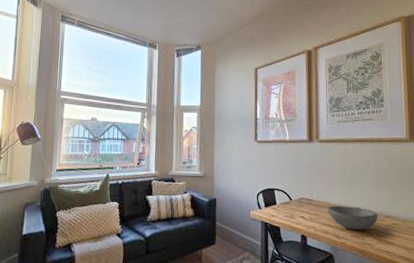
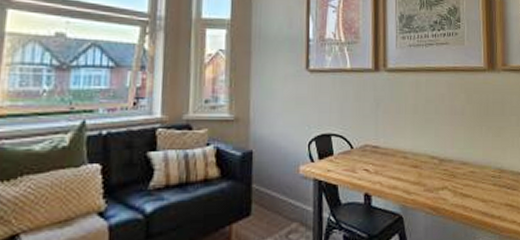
bowl: present [327,205,378,230] -> none [396,153,454,182]

